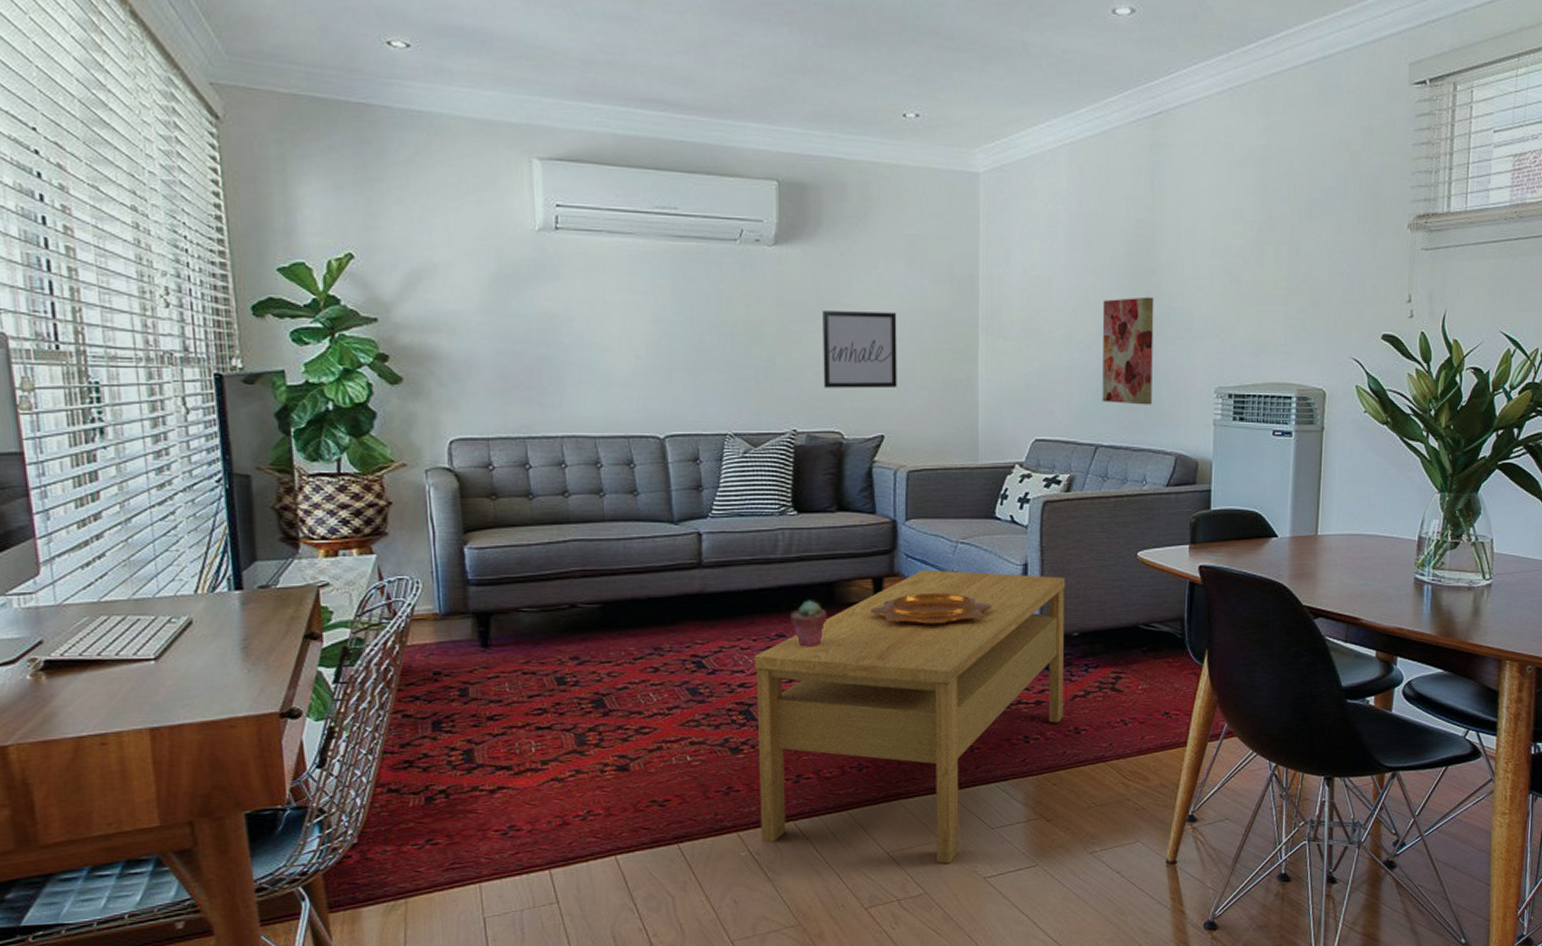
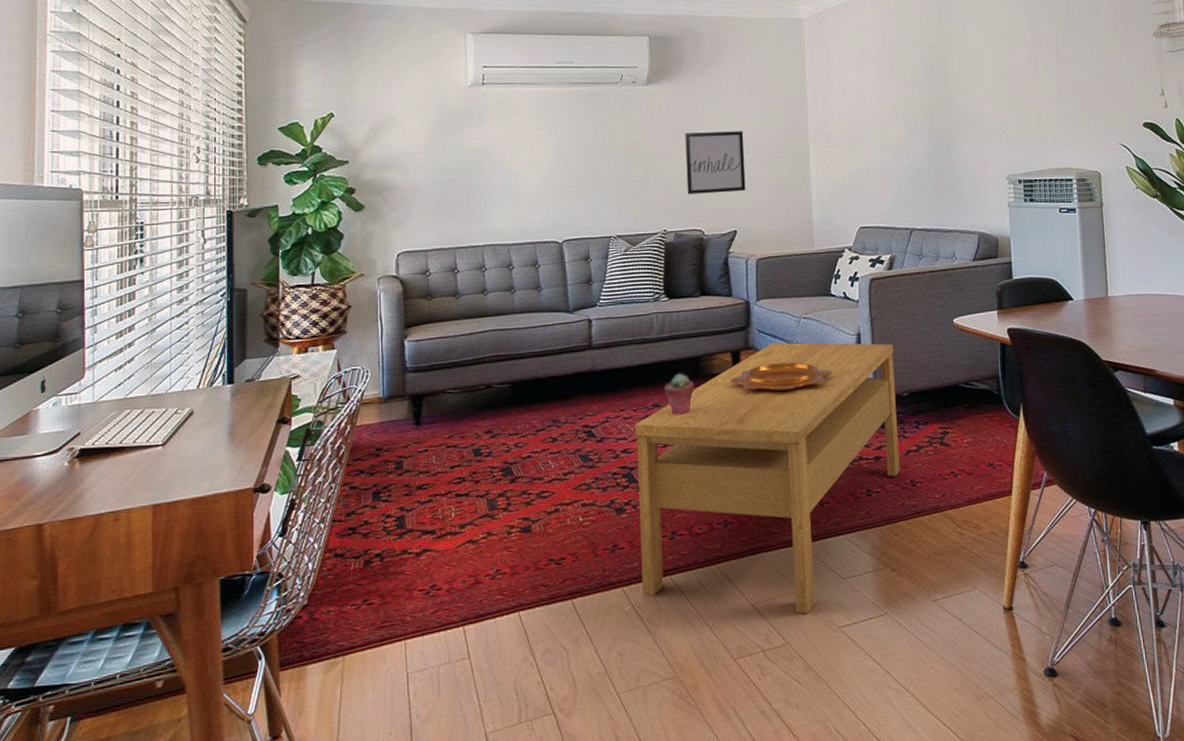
wall art: present [1102,296,1154,405] -> none [908,105,955,194]

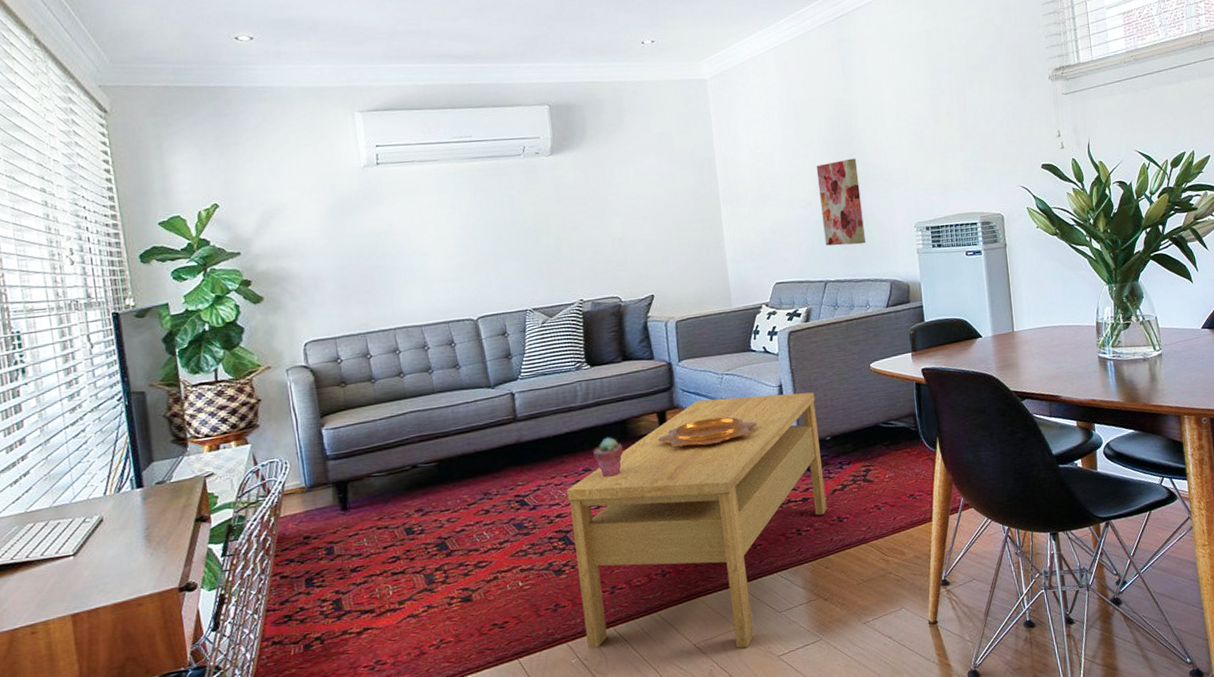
wall art: present [685,131,746,195] -> none [594,196,660,263]
wall art: none [908,105,955,194] -> present [816,158,866,246]

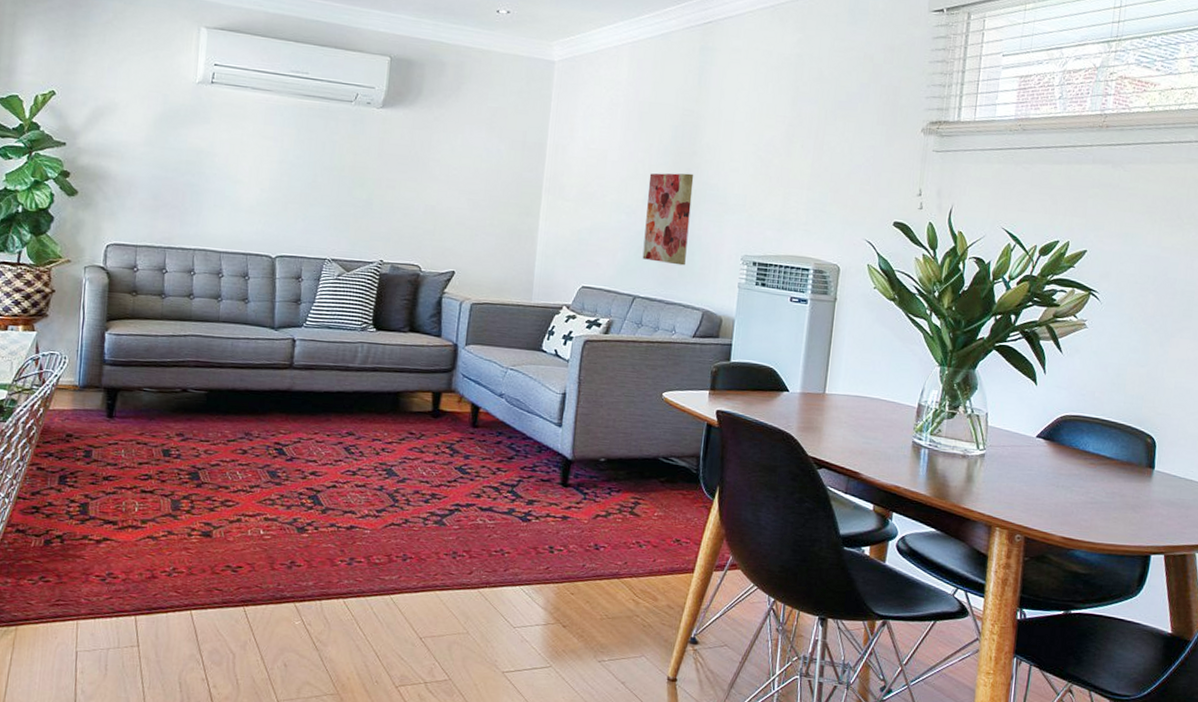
coffee table: present [566,392,827,649] -> none [313,389,598,655]
potted succulent: present [593,437,623,478] -> none [360,405,391,447]
decorative bowl: present [657,416,758,448] -> none [427,409,532,440]

